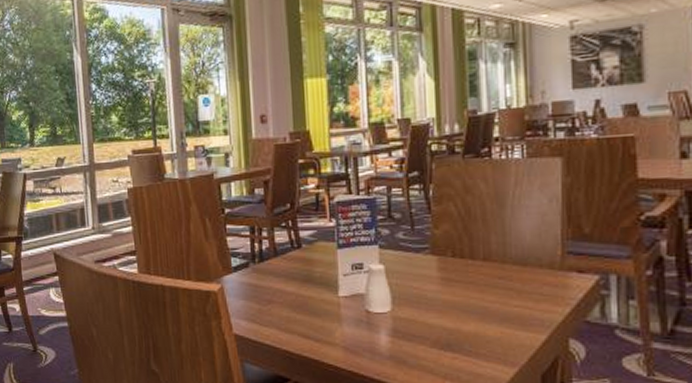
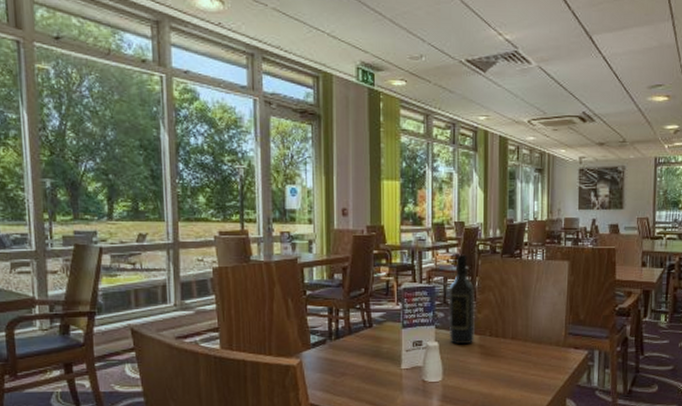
wine bottle: none [395,157,431,268] -> present [448,254,475,345]

